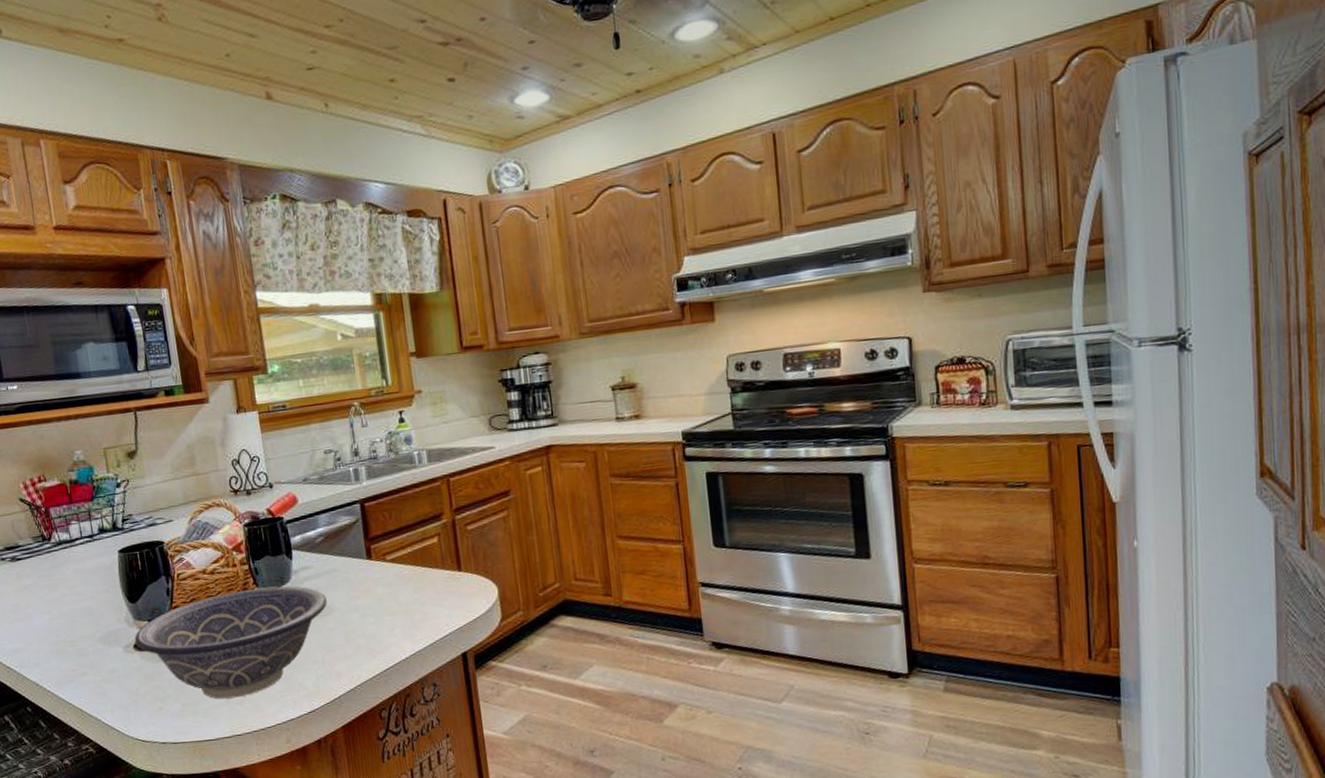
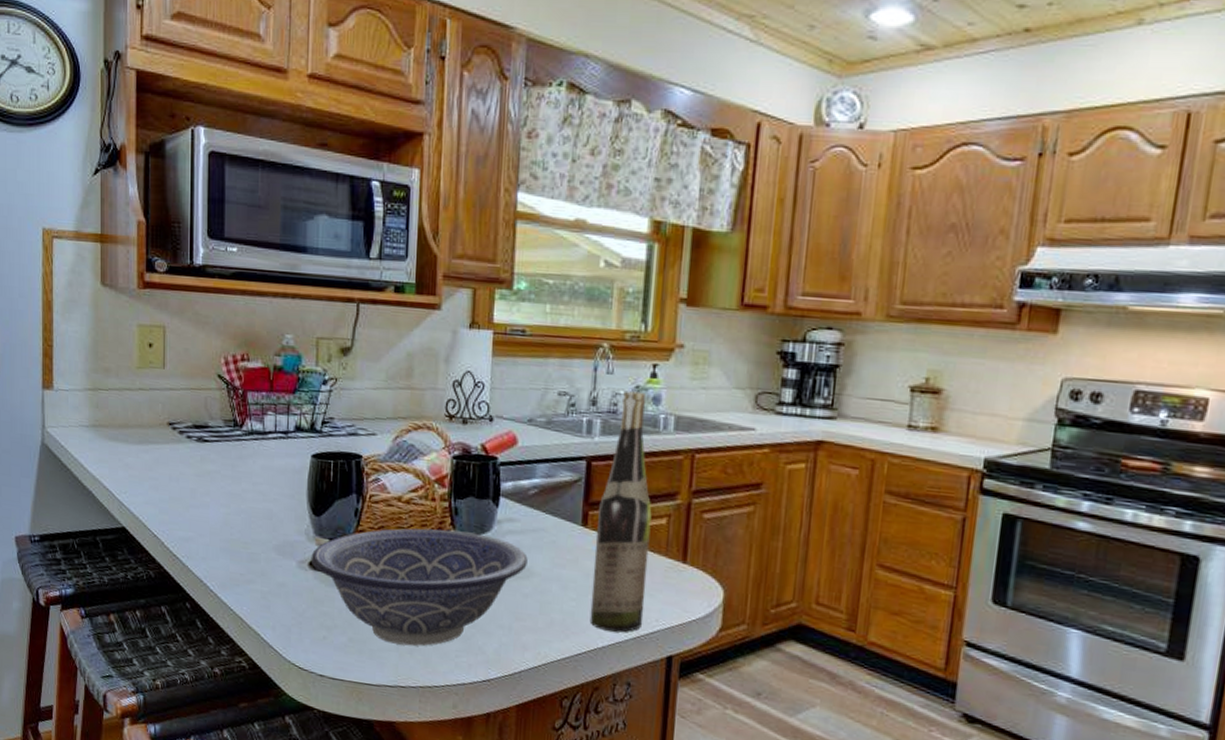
wine bottle: none [378,436,436,644] -> present [589,391,652,633]

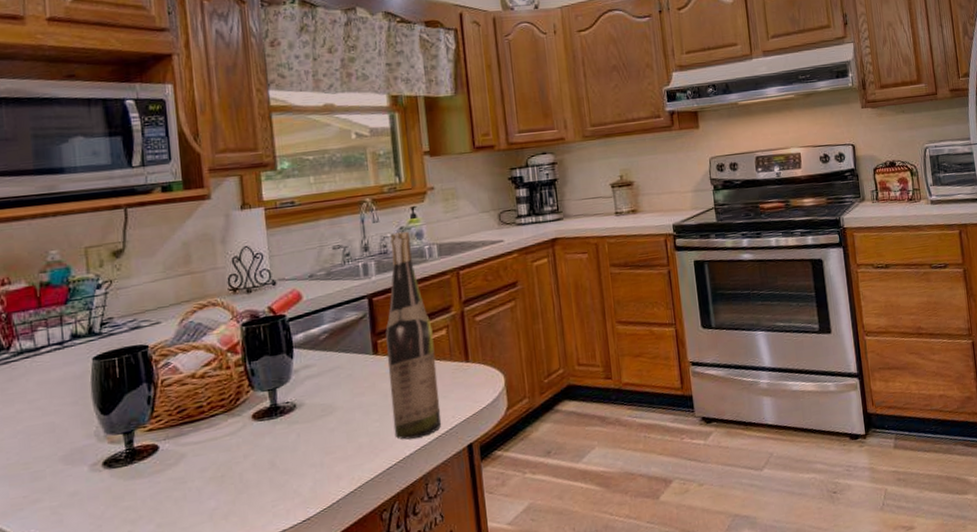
decorative bowl: present [311,528,528,646] -> none [104,386,329,516]

